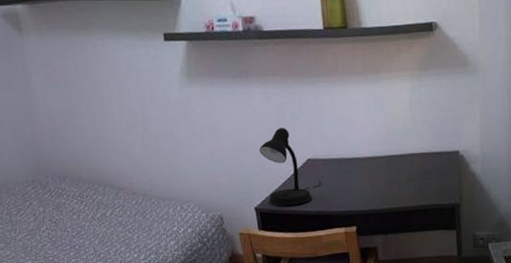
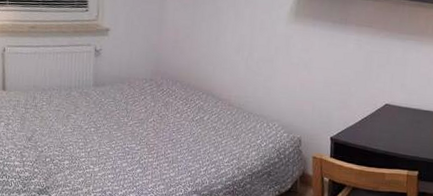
desk lamp: present [259,127,322,206] -> none [344,72,394,142]

